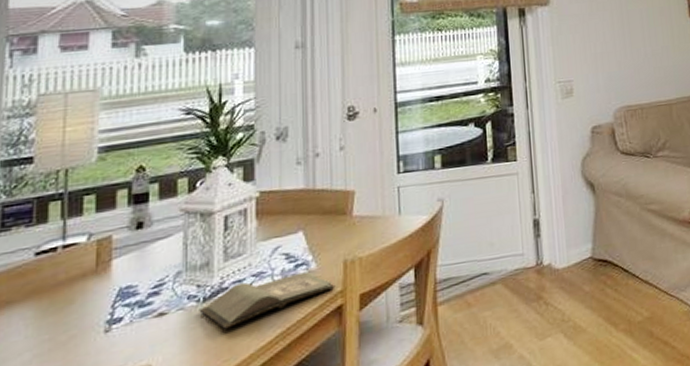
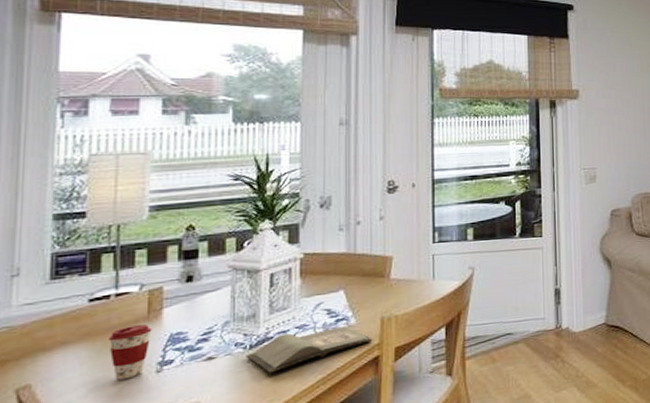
coffee cup: none [55,278,101,343] -> present [109,325,152,380]

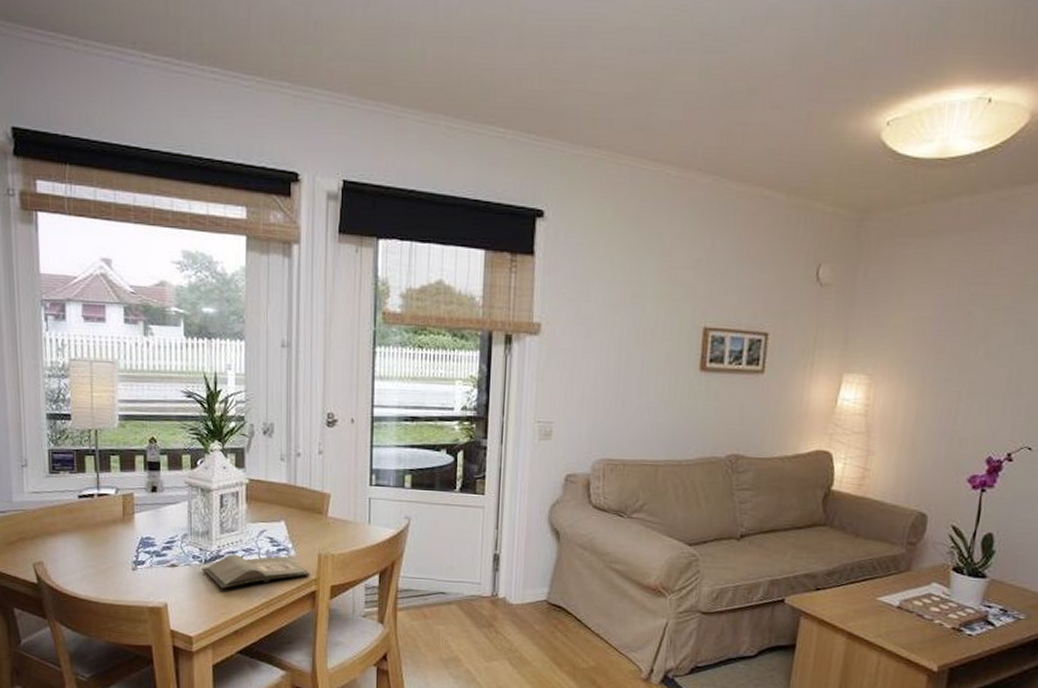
coffee cup: present [109,325,152,380] -> none [95,525,127,571]

